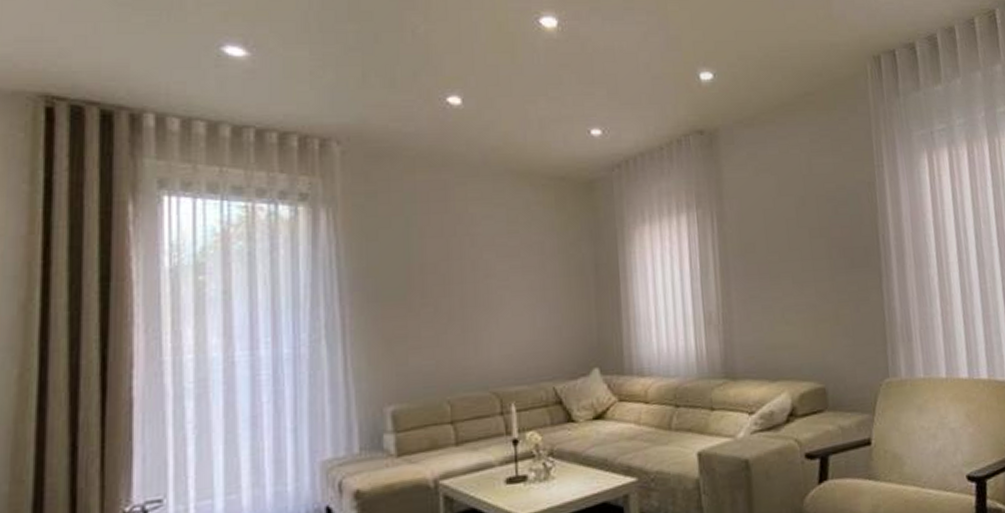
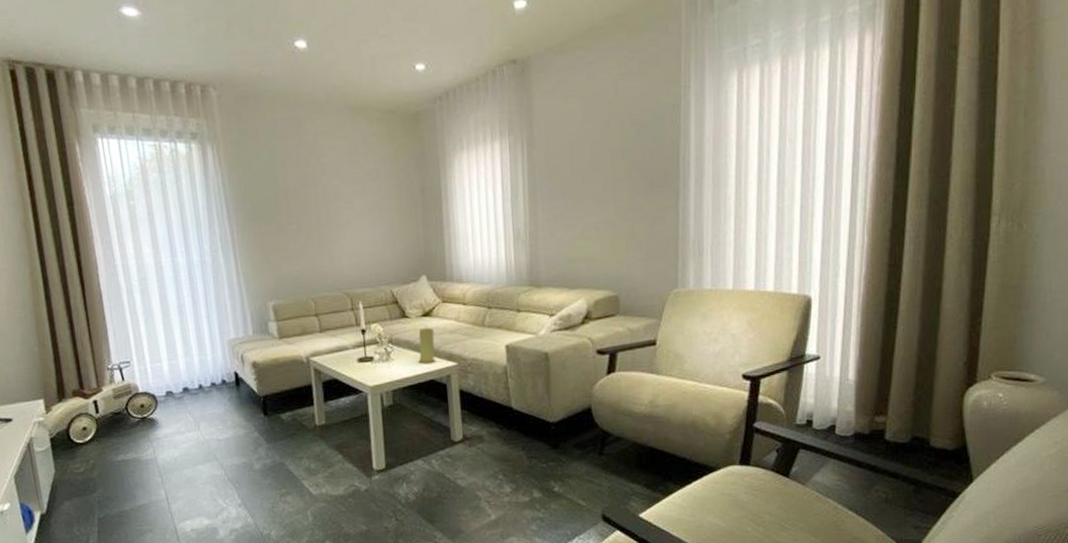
candle: none [585,433,612,483] -> present [417,327,438,365]

